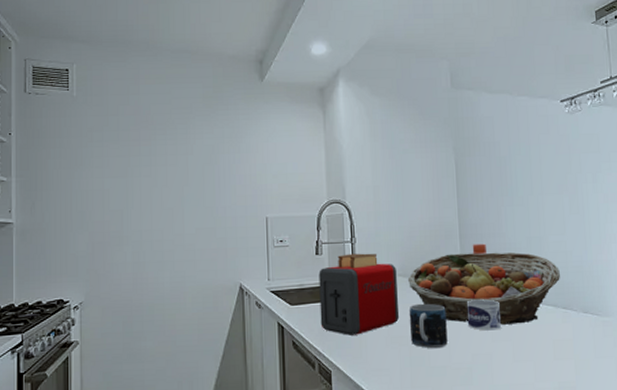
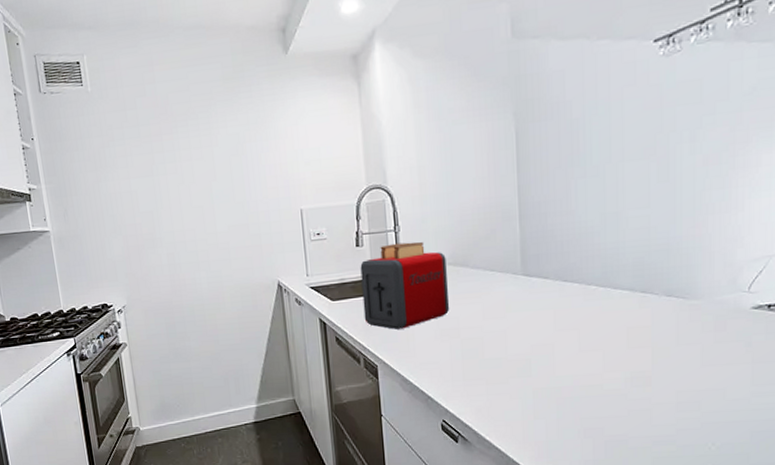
fruit basket: present [407,252,560,325] -> none [458,231,640,313]
mug: present [410,304,448,348] -> none [461,293,504,340]
water bottle: present [466,243,502,331] -> none [526,223,567,320]

